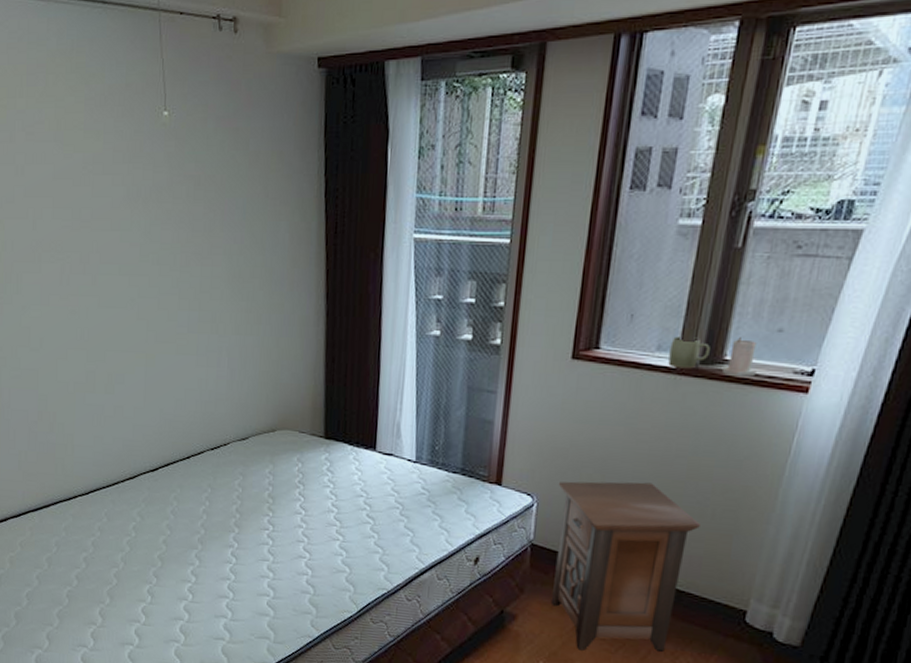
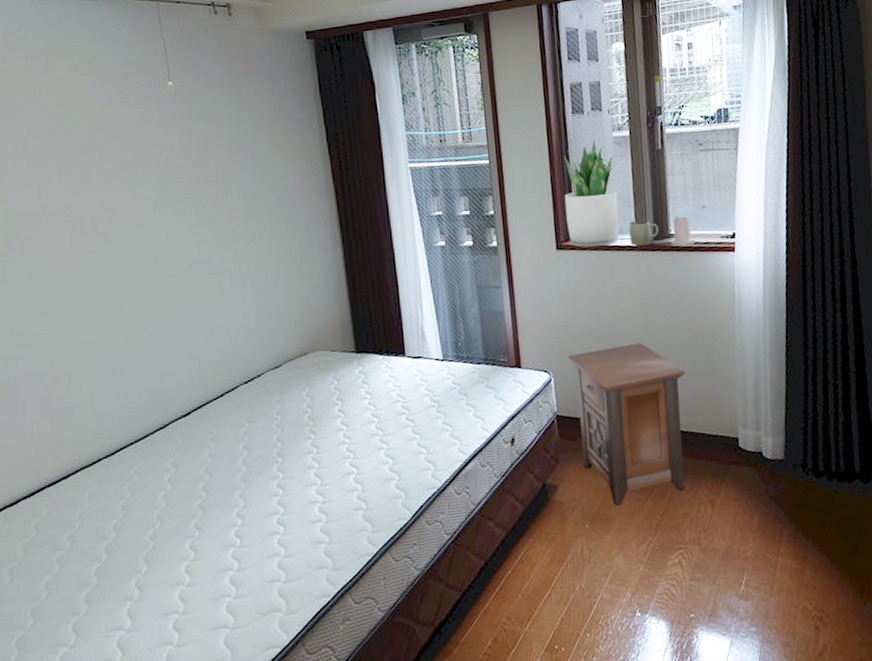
planter: none [590,227,672,363] -> present [563,140,619,248]

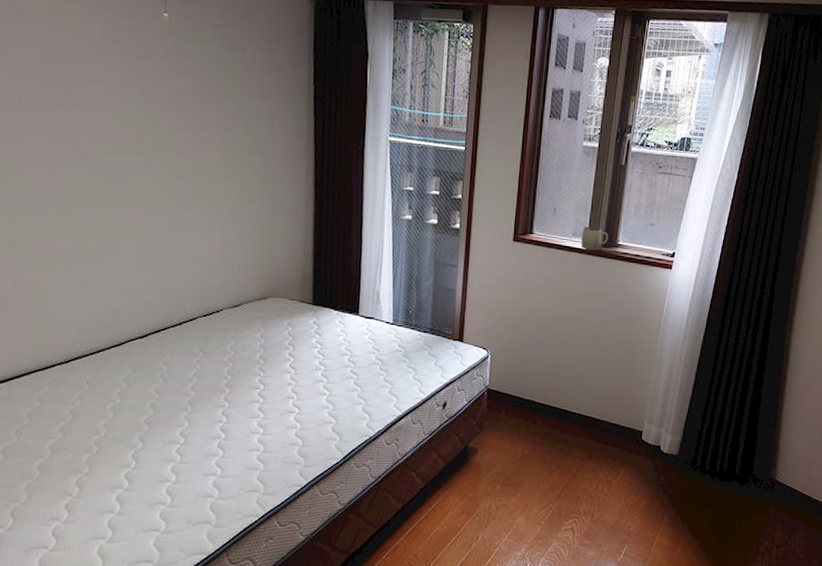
planter: present [563,140,619,248] -> none [526,146,580,245]
nightstand: present [567,343,686,506] -> none [503,336,608,474]
candle: present [671,215,696,246] -> none [617,228,639,257]

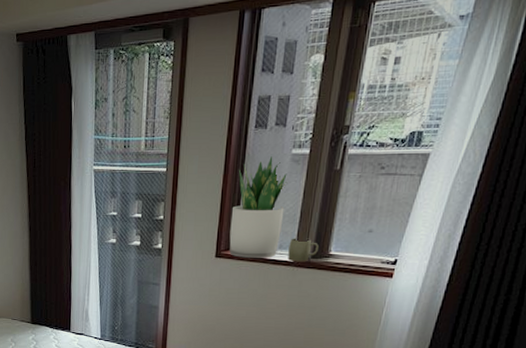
planter: none [526,146,580,245] -> present [229,156,288,259]

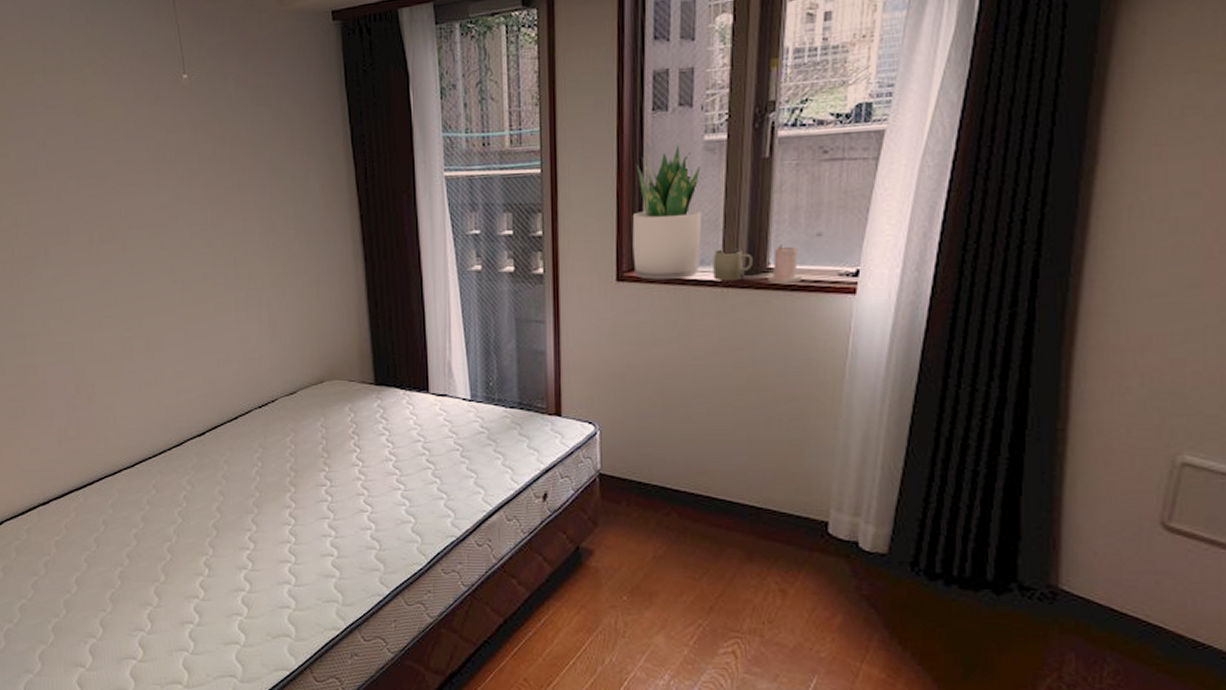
candle: none [328,237,354,267] -> present [768,245,802,284]

